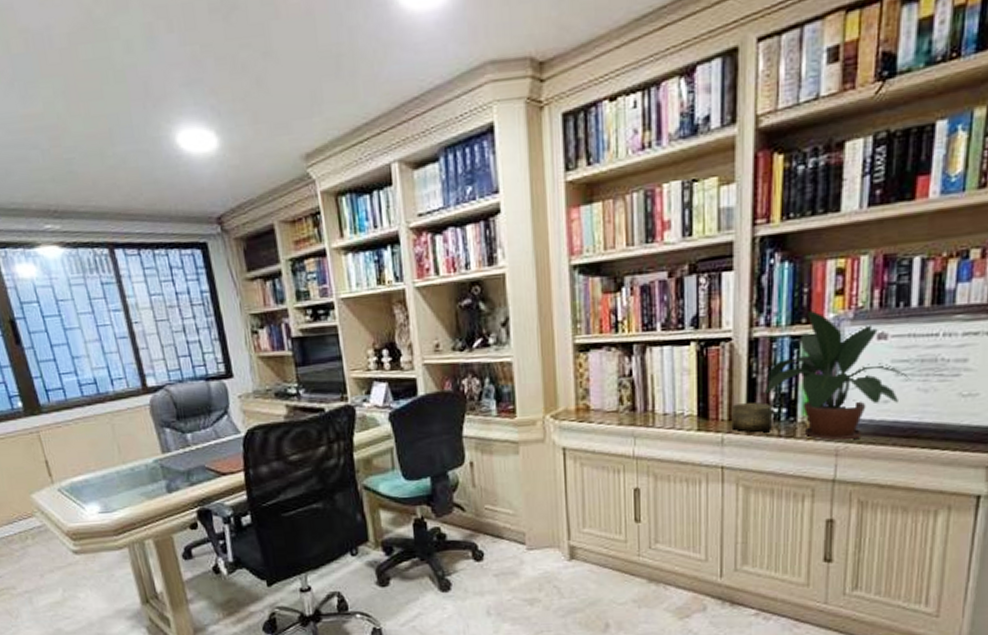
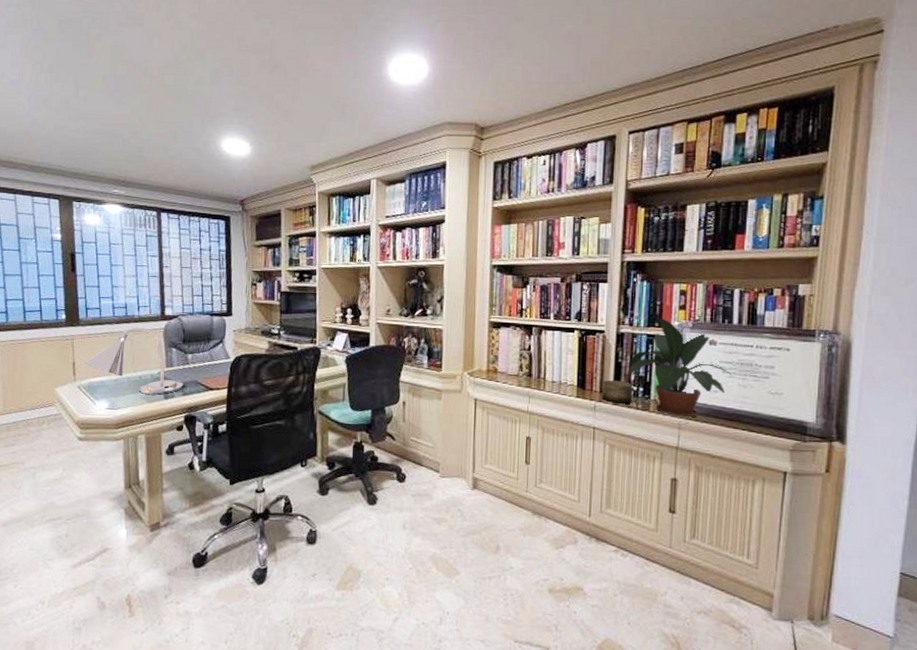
table lamp: none [60,405,192,490] -> present [85,326,186,395]

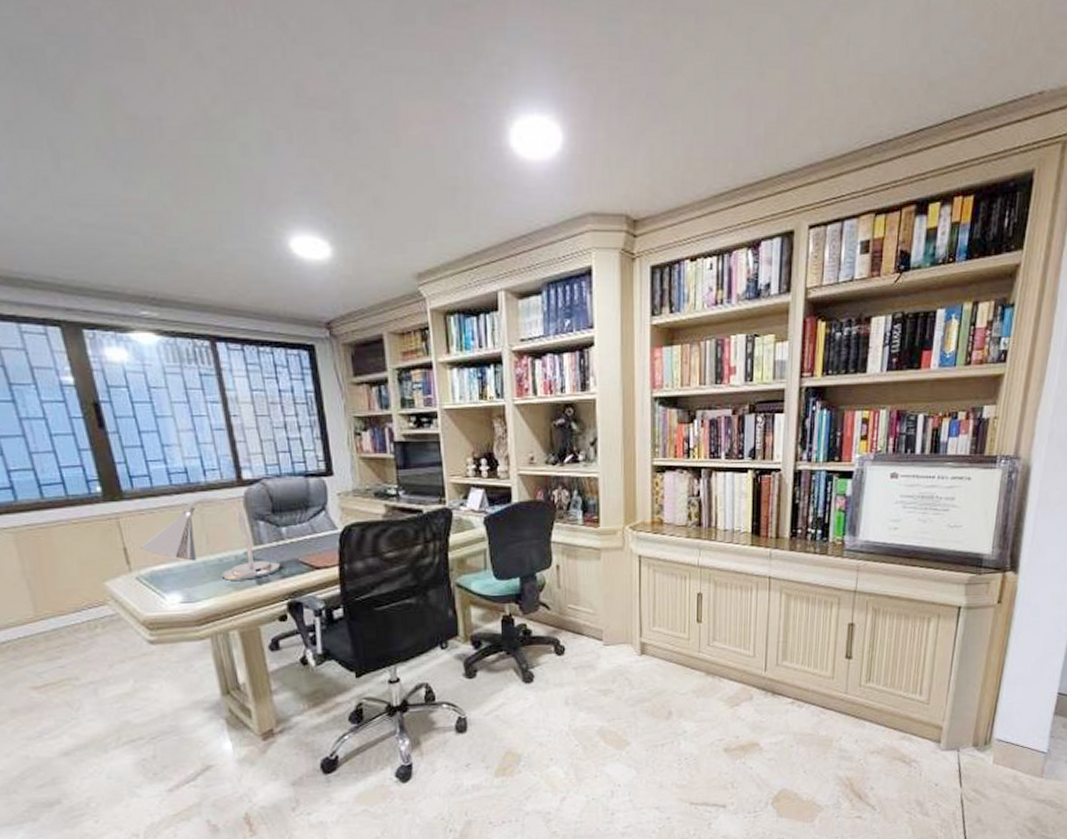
decorative box: present [602,380,633,405] -> none [778,524,811,550]
potted plant: present [626,318,734,418] -> none [804,451,914,559]

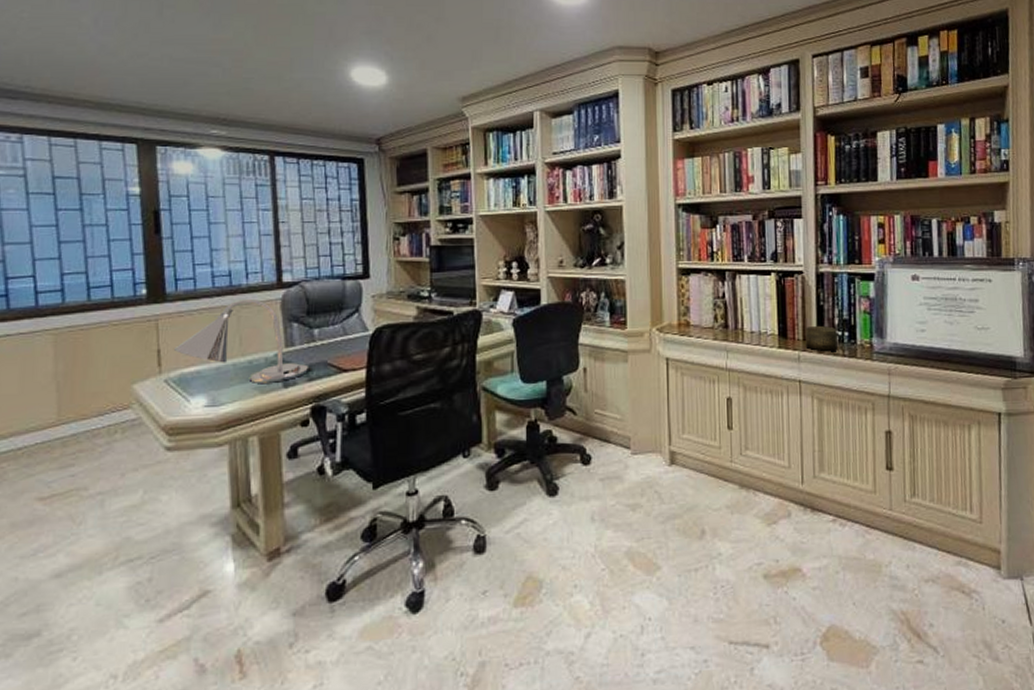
decorative box: none [778,524,811,550] -> present [805,326,838,353]

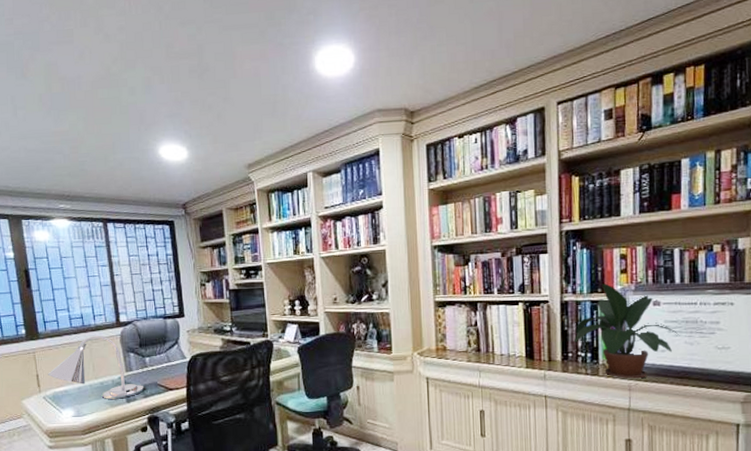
decorative box: present [805,326,838,353] -> none [550,348,581,372]
potted plant: none [830,254,940,362] -> present [573,283,680,379]

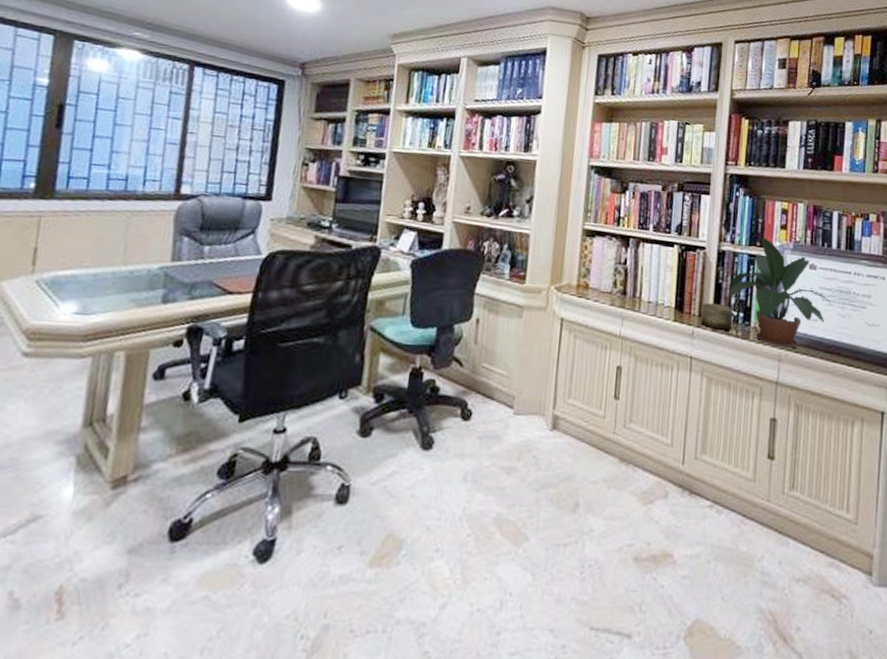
table lamp: present [48,335,147,399] -> none [53,205,196,297]
decorative box: none [550,348,581,372] -> present [700,303,733,332]

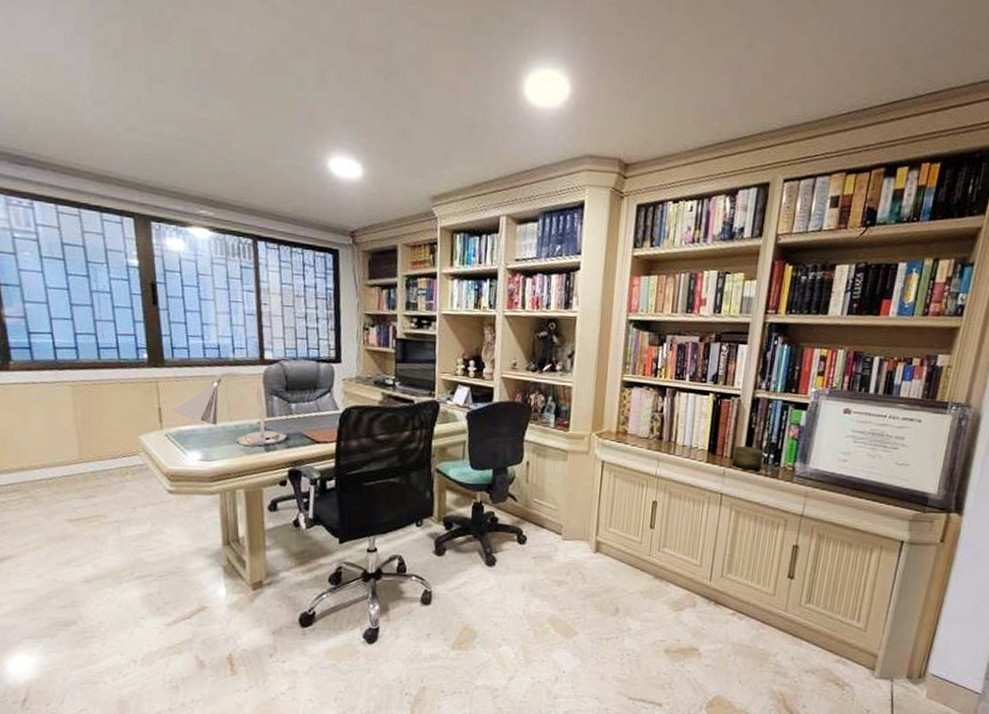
table lamp: none [53,205,196,297] -> present [173,370,290,447]
potted plant: present [727,237,833,349] -> none [758,384,864,486]

